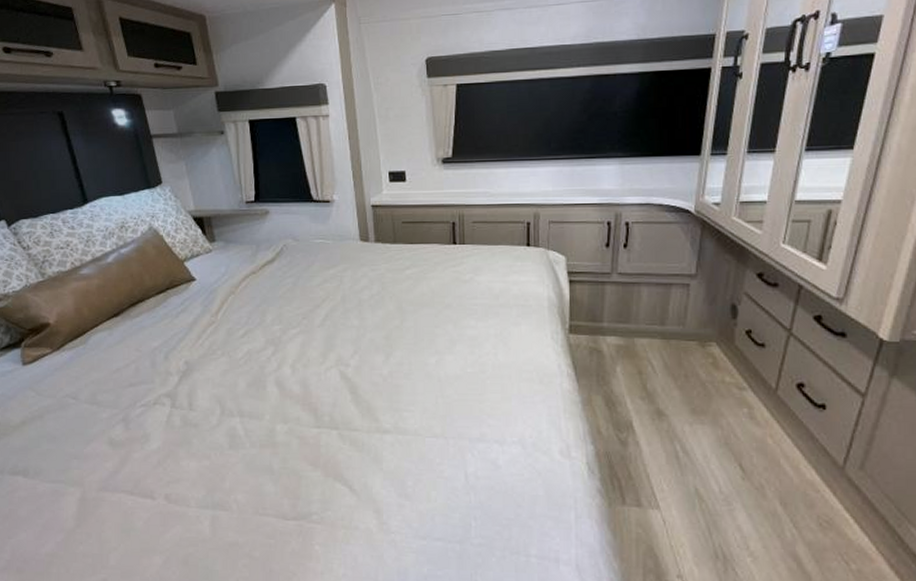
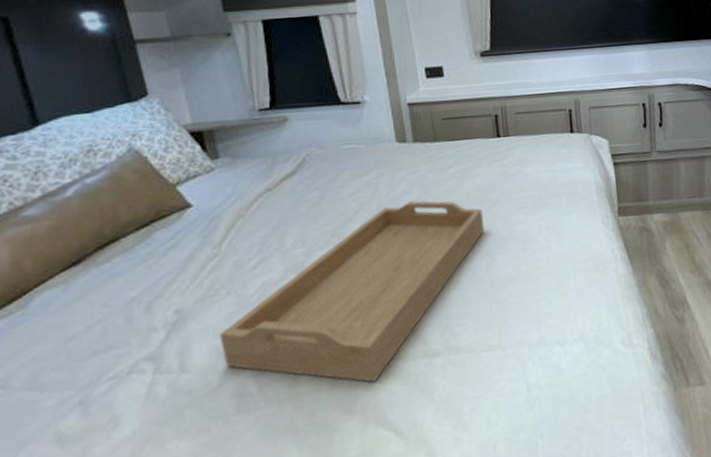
serving tray: none [217,296,435,445] -> present [220,200,484,383]

